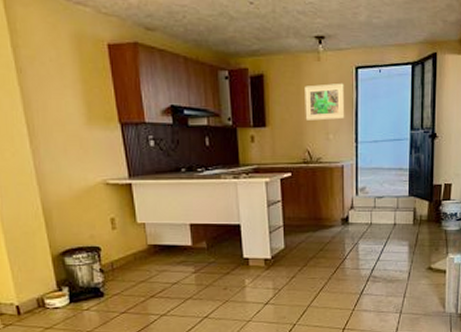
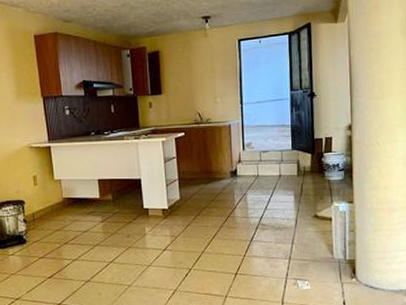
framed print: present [305,83,344,121] -> none [194,54,229,87]

